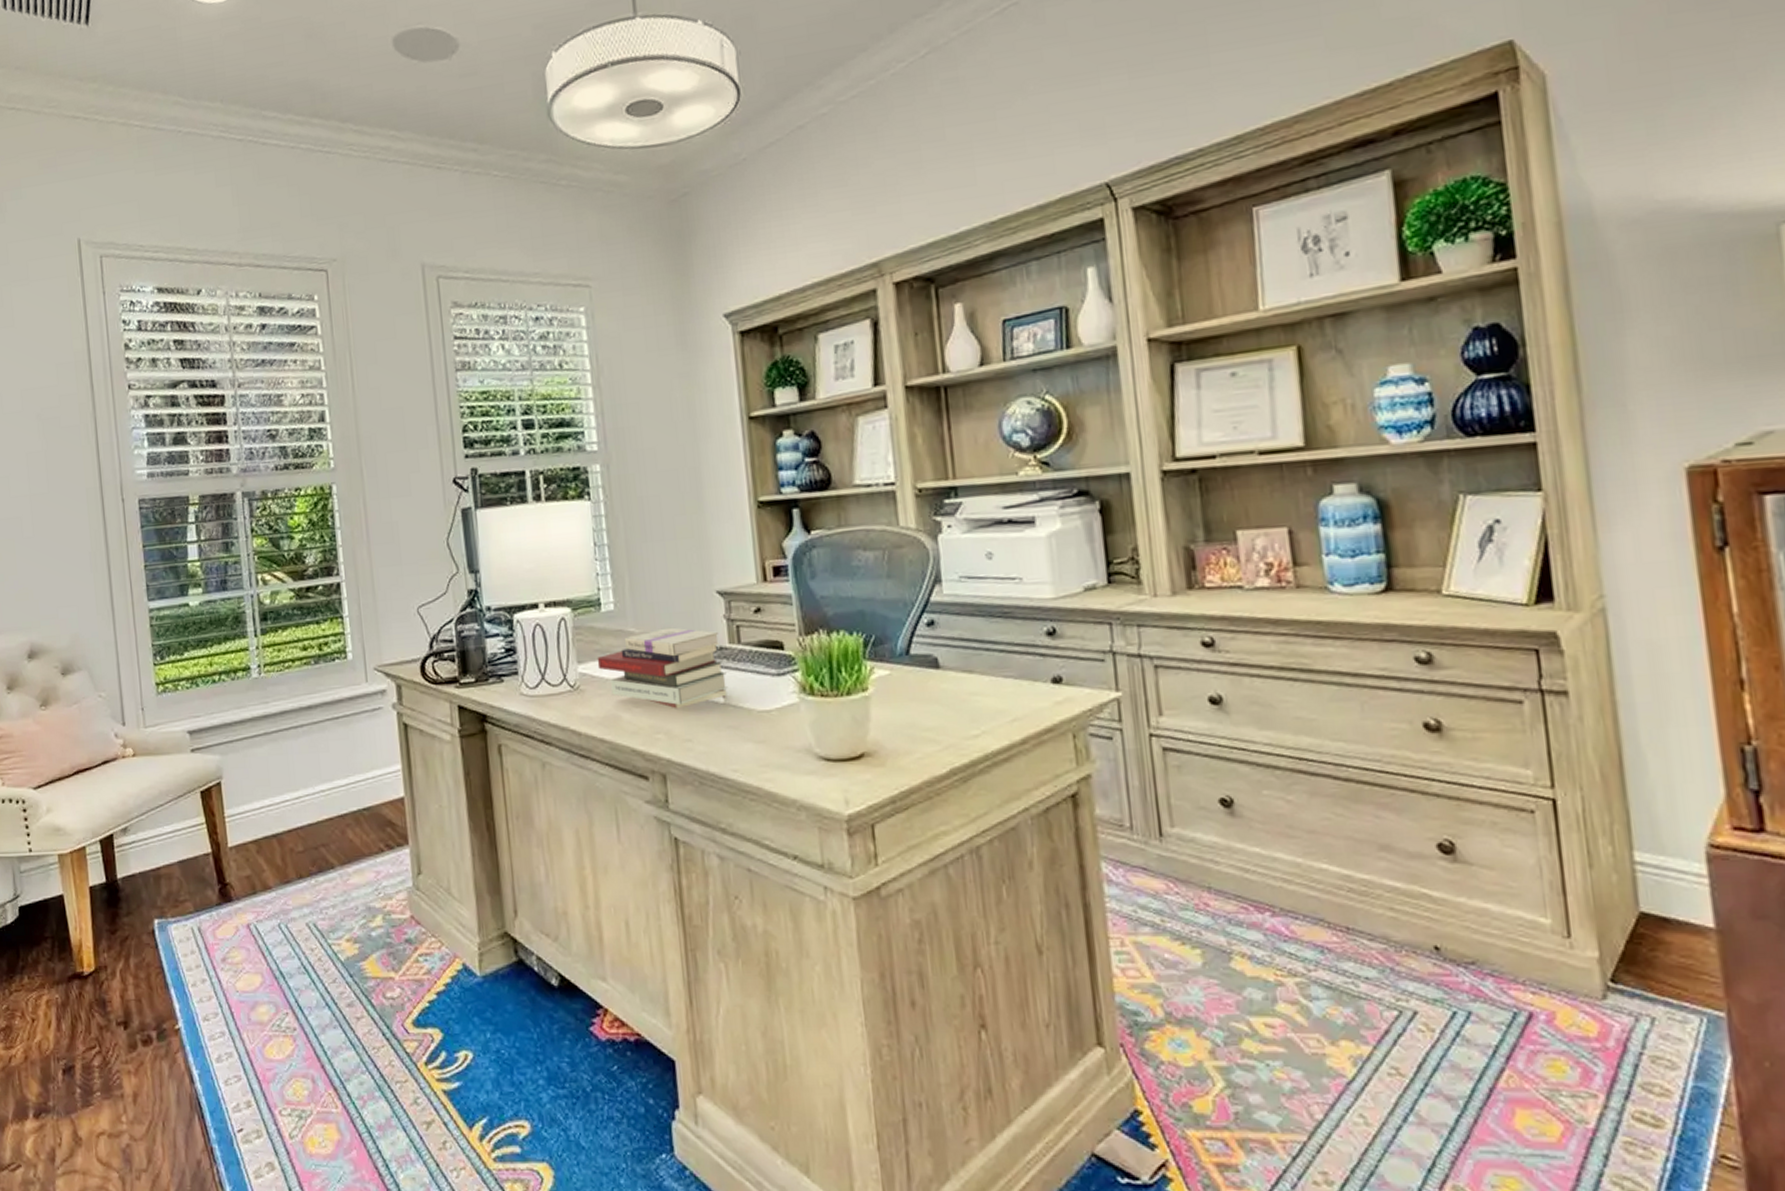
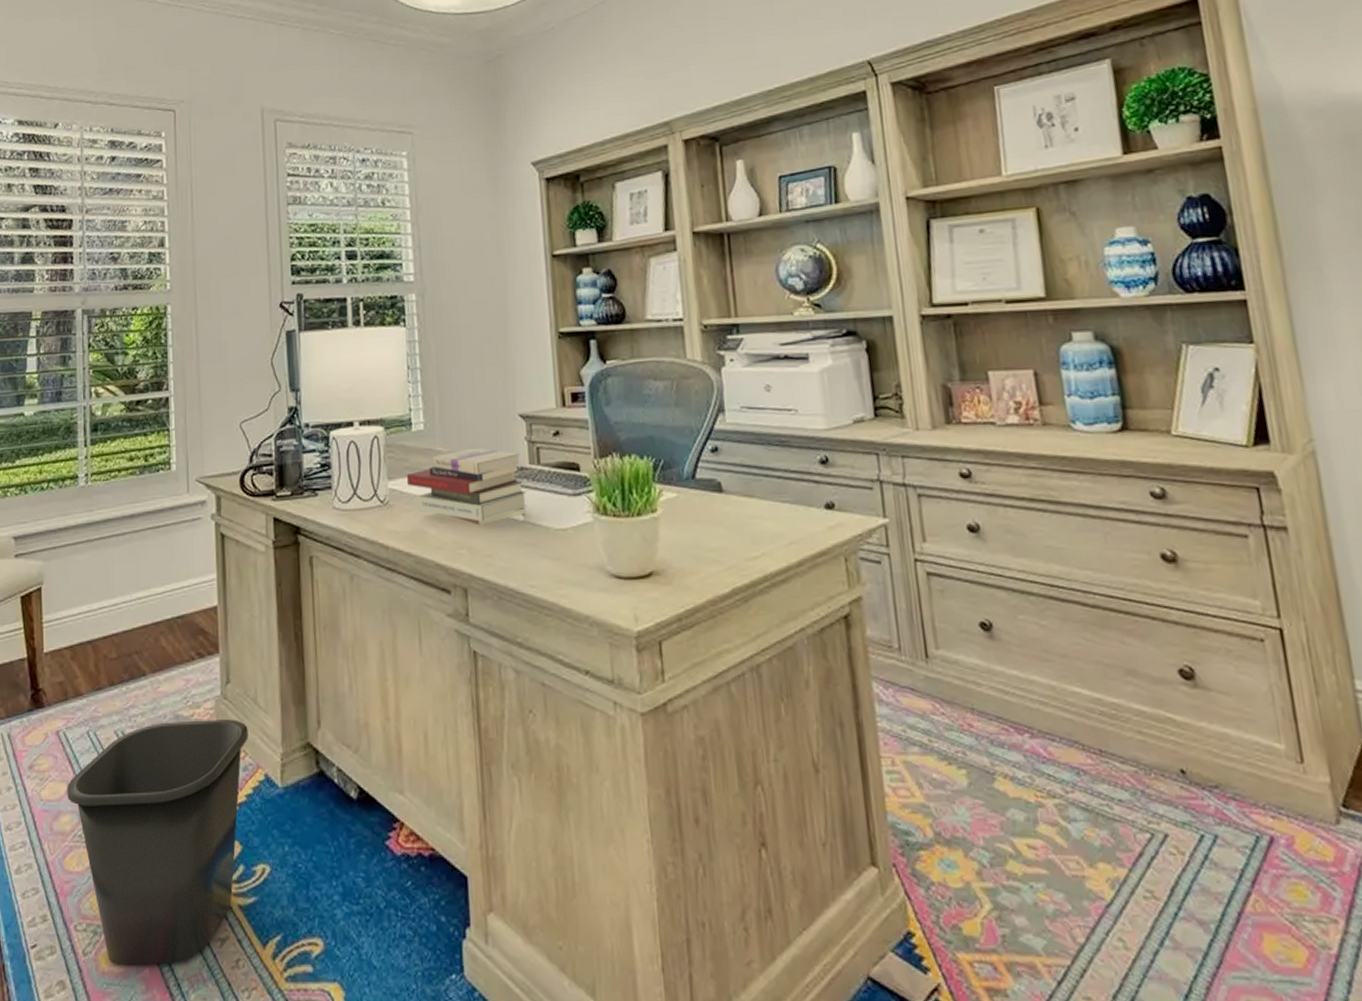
waste bin: none [261,910,444,1148] -> present [67,719,249,965]

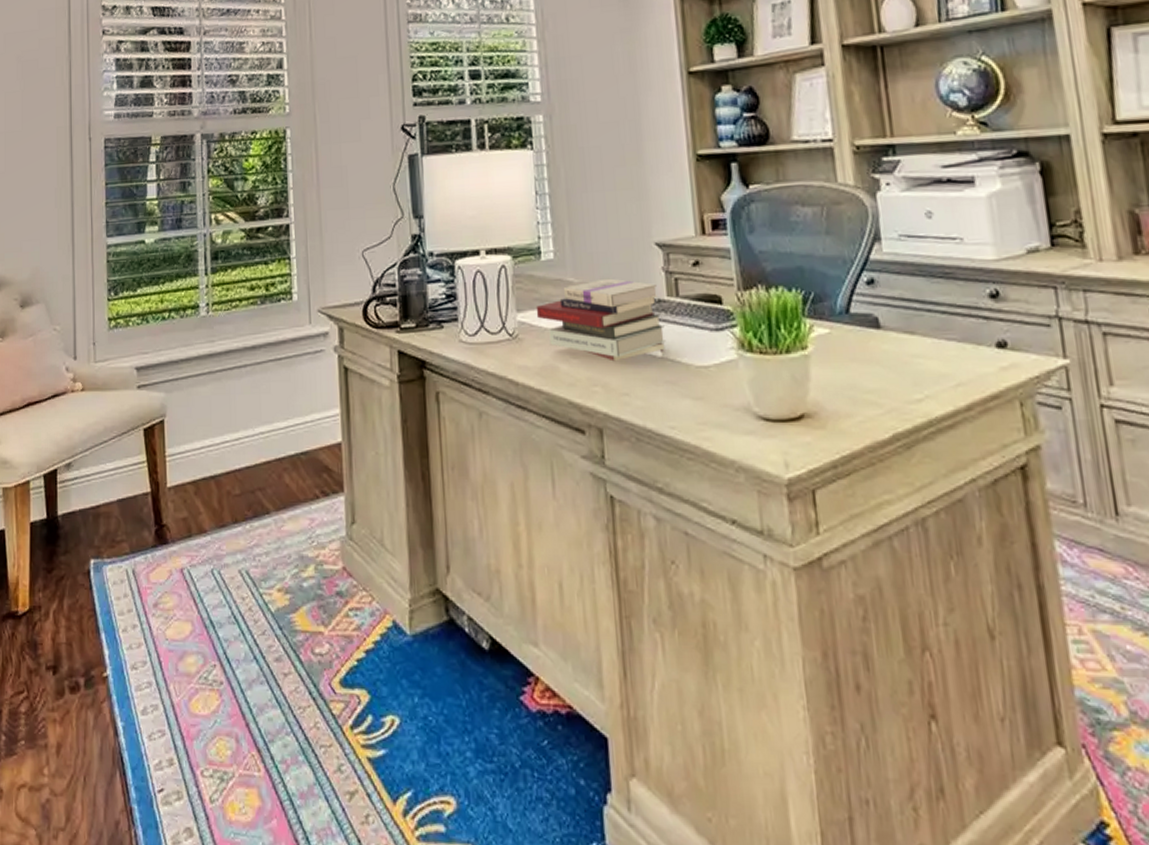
waste bin: present [67,719,249,965] -> none [192,561,375,816]

